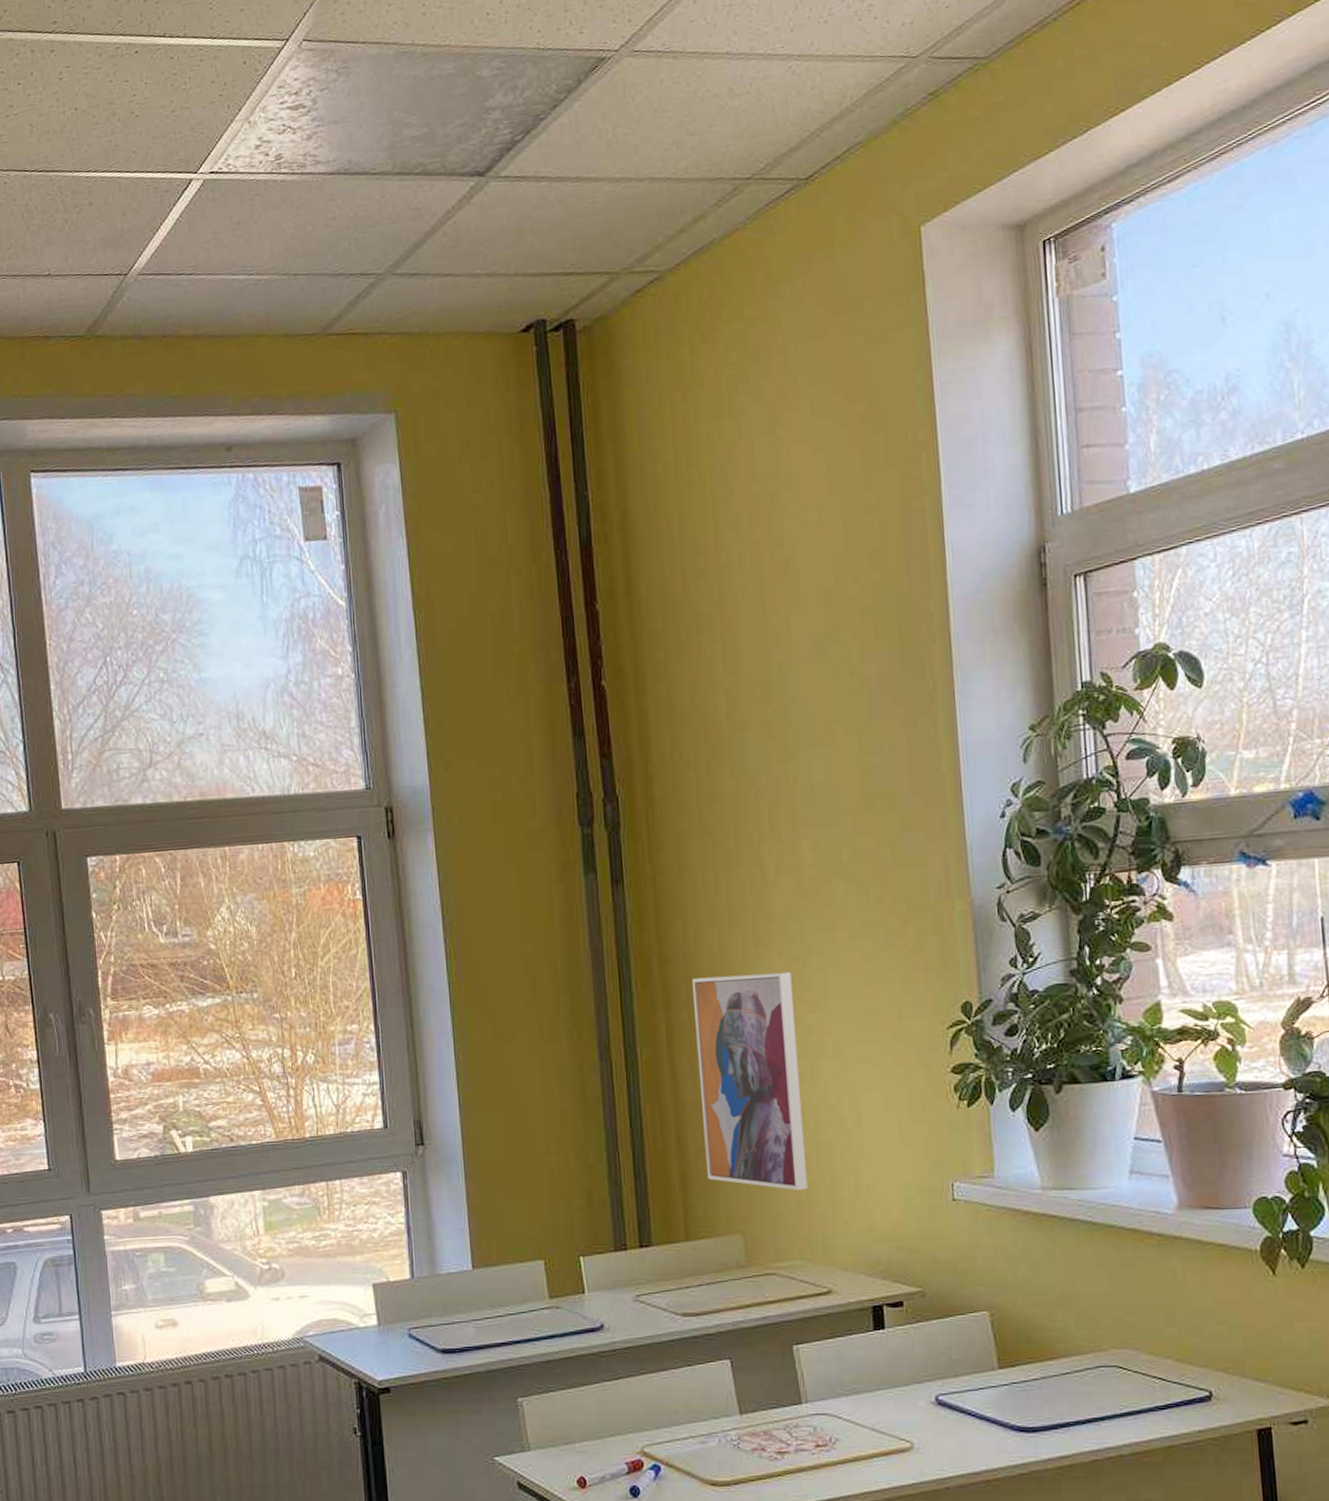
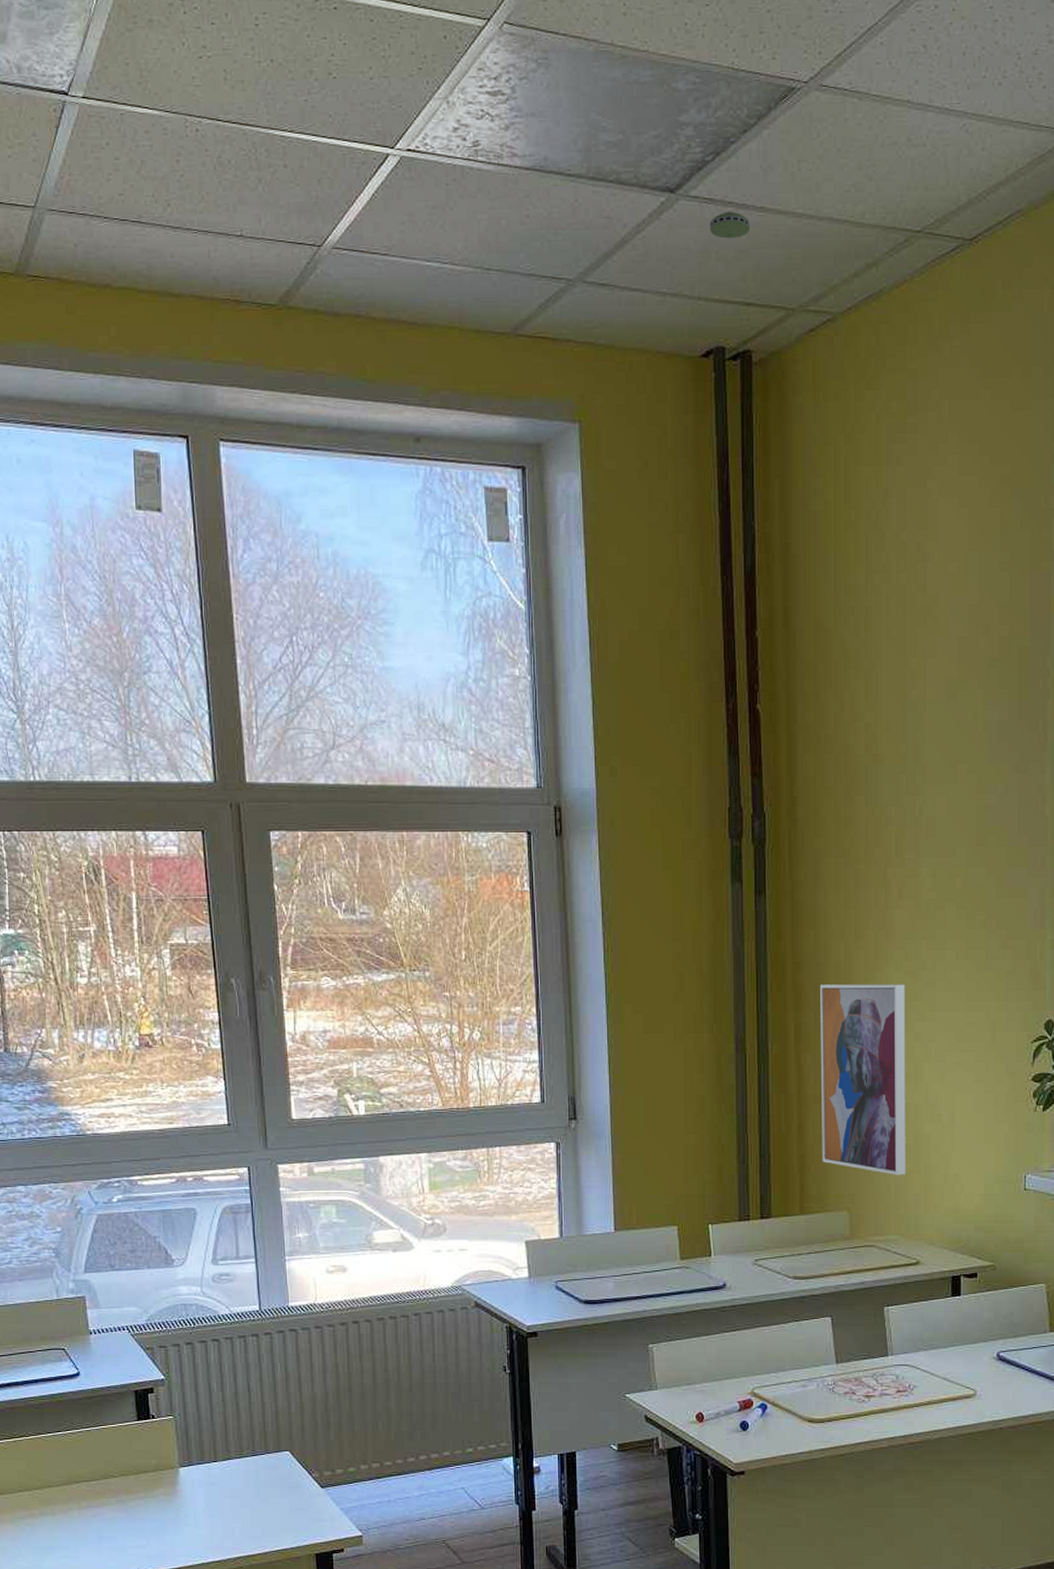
smoke detector: none [522,185,565,214] -> present [709,211,750,239]

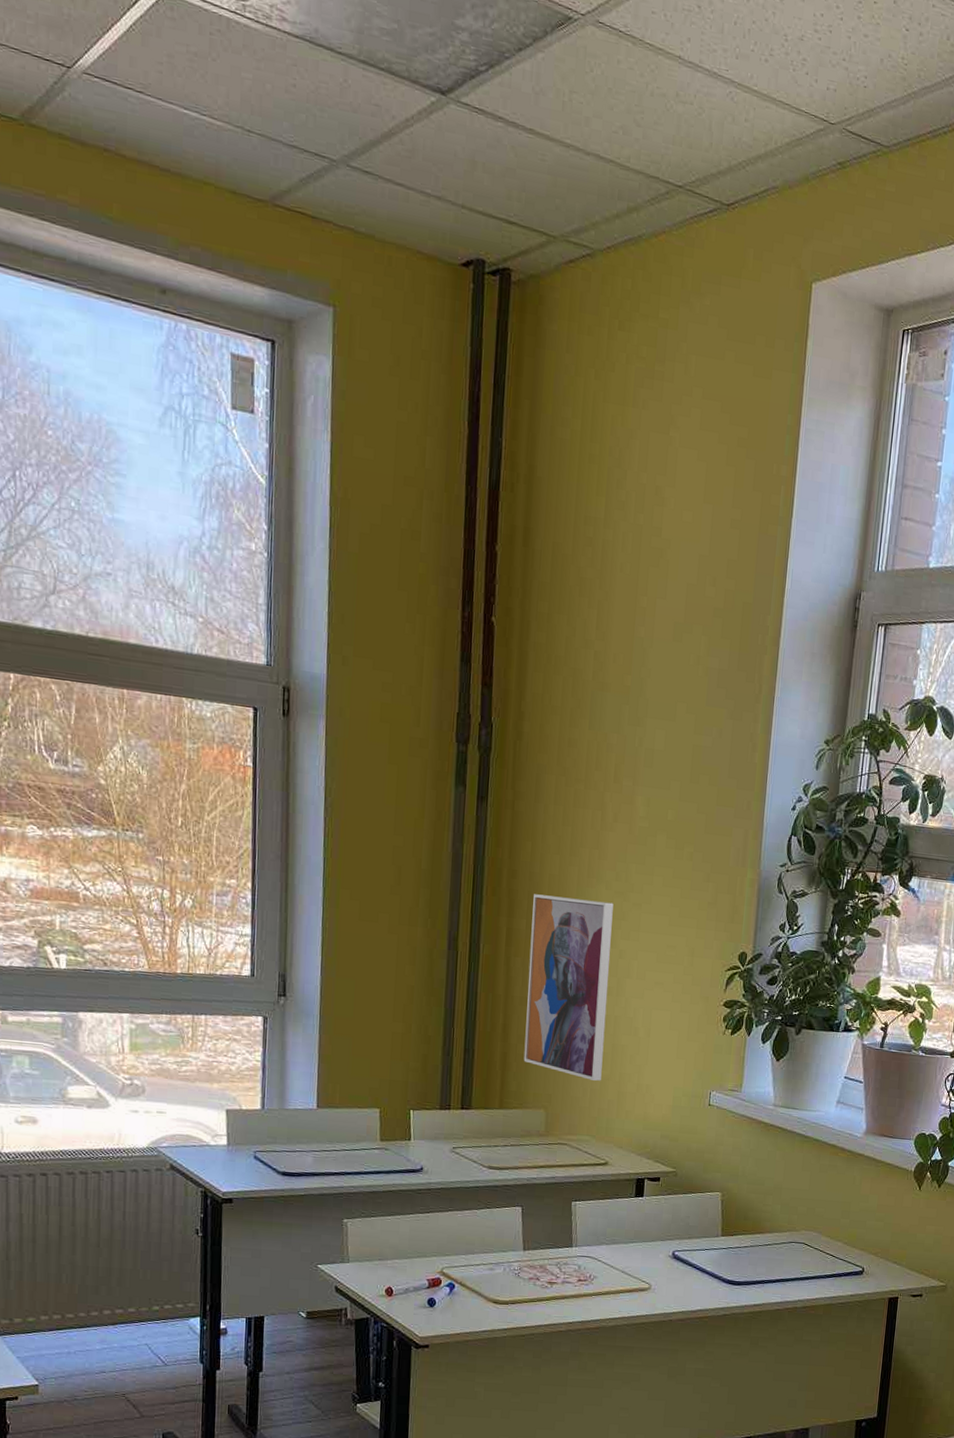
smoke detector: present [709,211,750,239] -> none [478,125,518,155]

